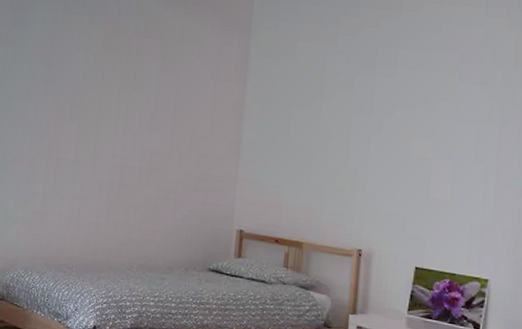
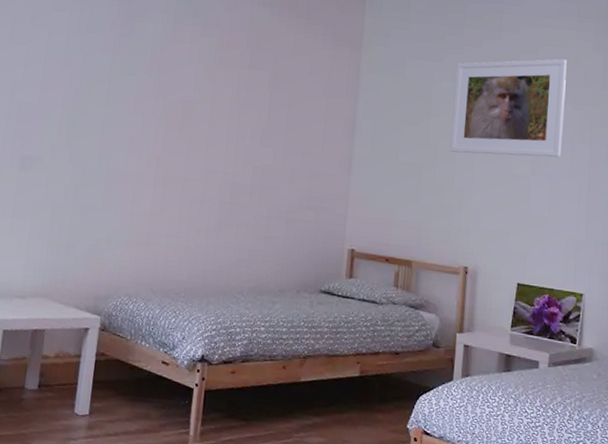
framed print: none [344,37,474,140] -> present [450,59,567,157]

